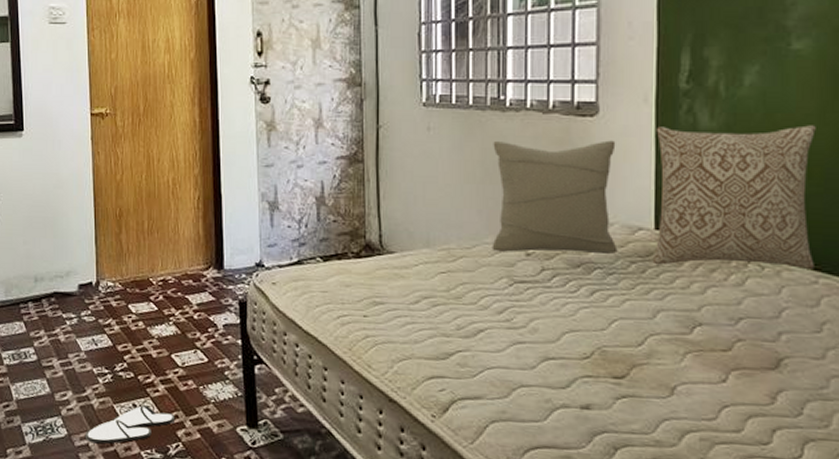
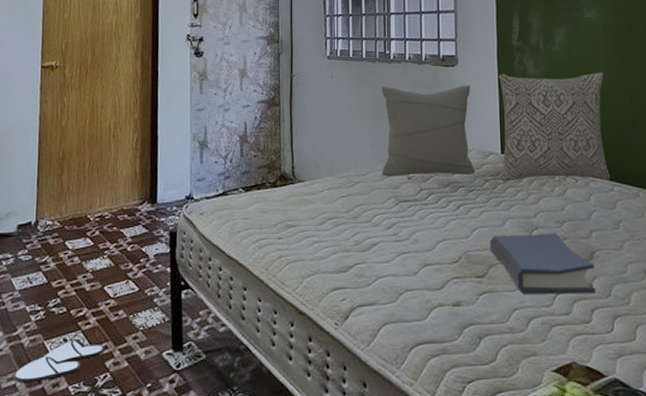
hardback book: none [633,330,782,410] -> present [489,233,596,294]

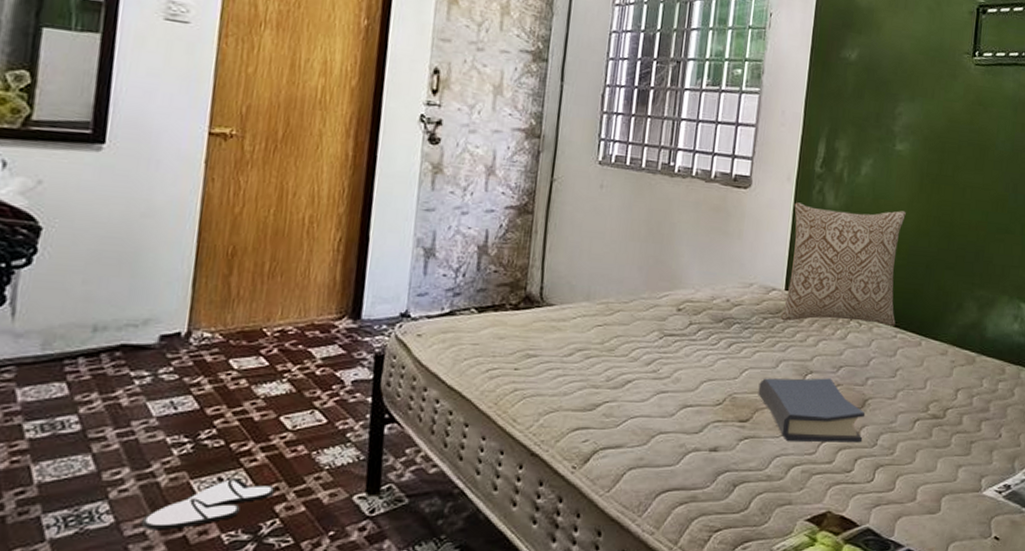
pillow: present [381,85,475,177] -> none [647,203,762,312]

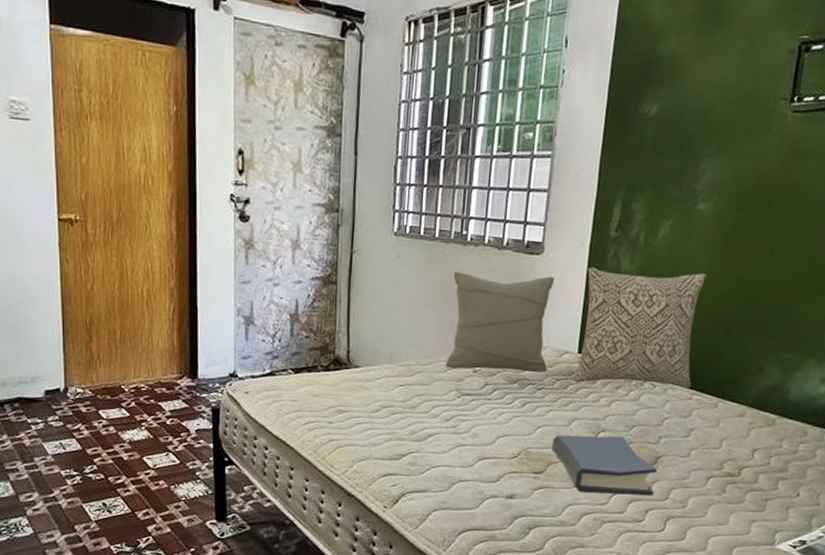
slippers: present [140,478,274,530] -> none [52,504,145,541]
pillow: none [647,203,762,312] -> present [445,272,555,373]

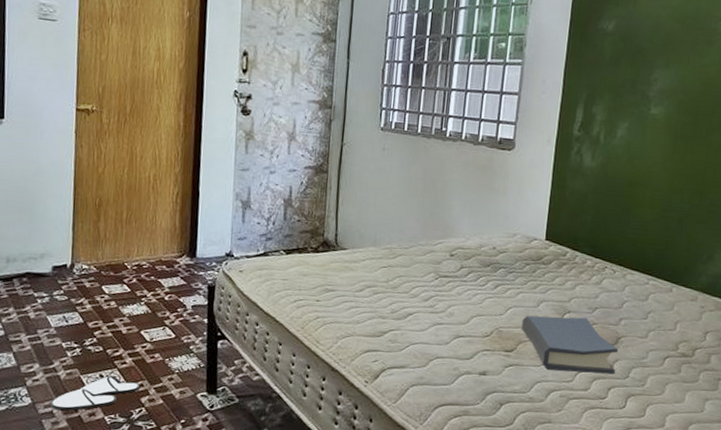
slippers: none [52,504,145,541] -> present [49,376,140,411]
pillow: present [445,272,555,373] -> none [424,164,525,258]
pillow: present [574,267,707,388] -> none [542,162,660,274]

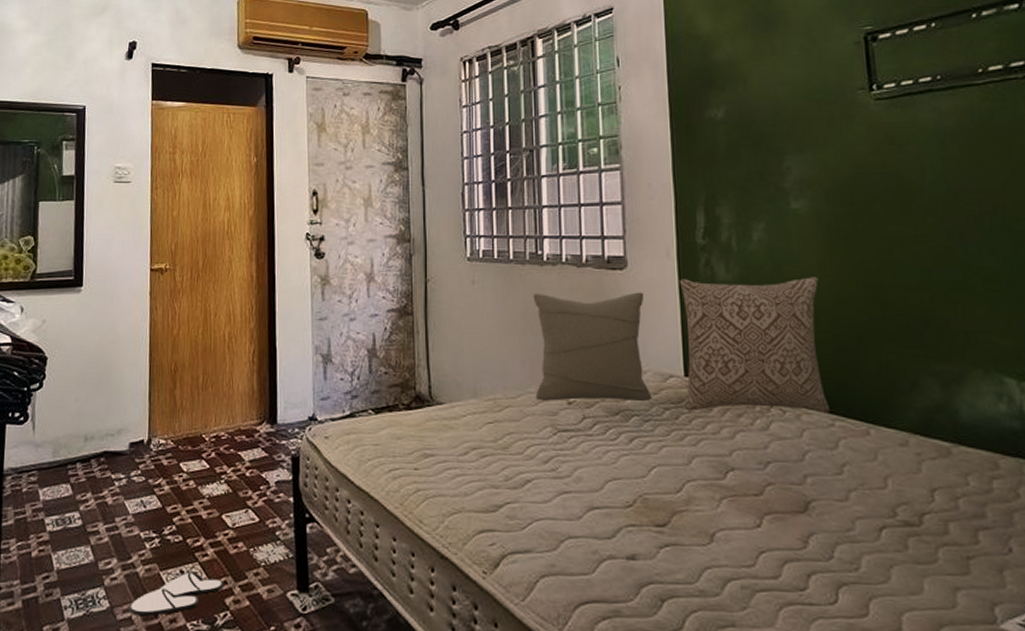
pillow: none [424,164,525,258] -> present [533,292,652,402]
hardback book: present [521,315,619,374] -> none [672,475,814,555]
pillow: none [542,162,660,274] -> present [679,277,830,412]

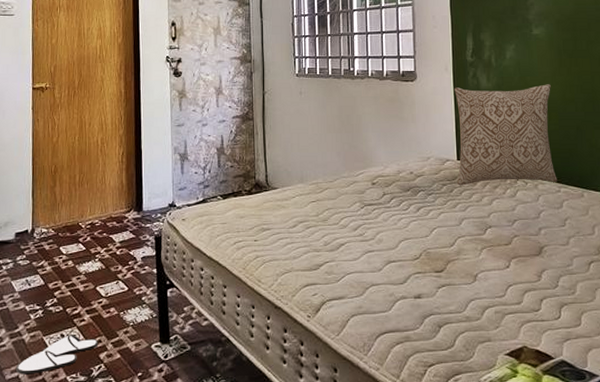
pillow: present [533,292,652,402] -> none [346,98,434,183]

